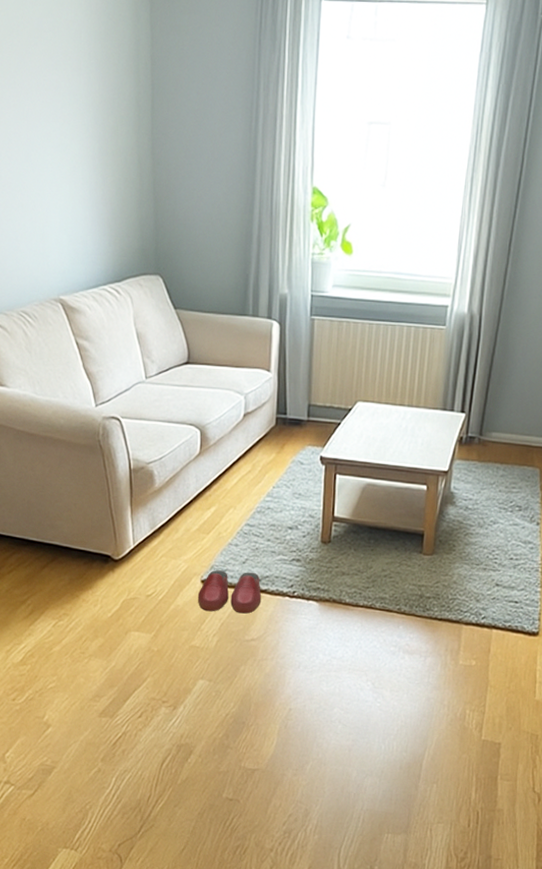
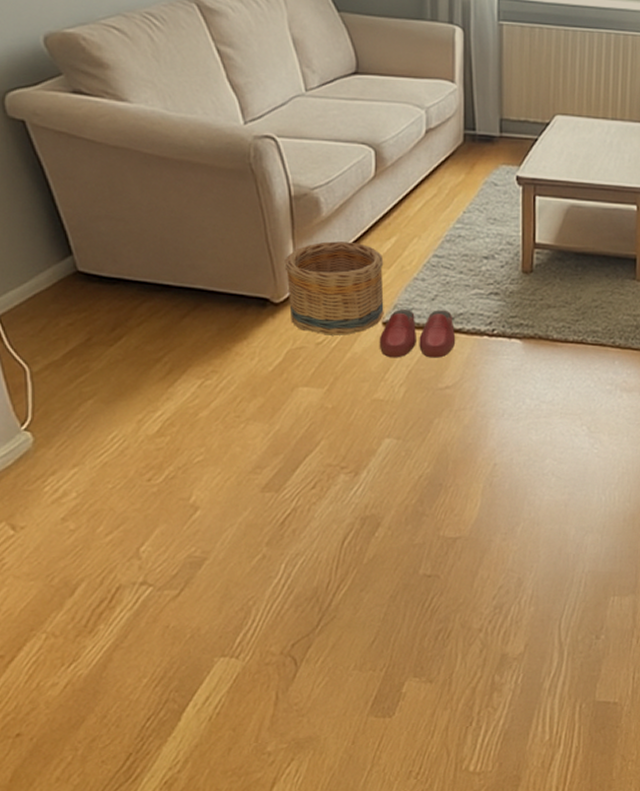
basket: none [123,509,204,590] -> present [284,241,384,335]

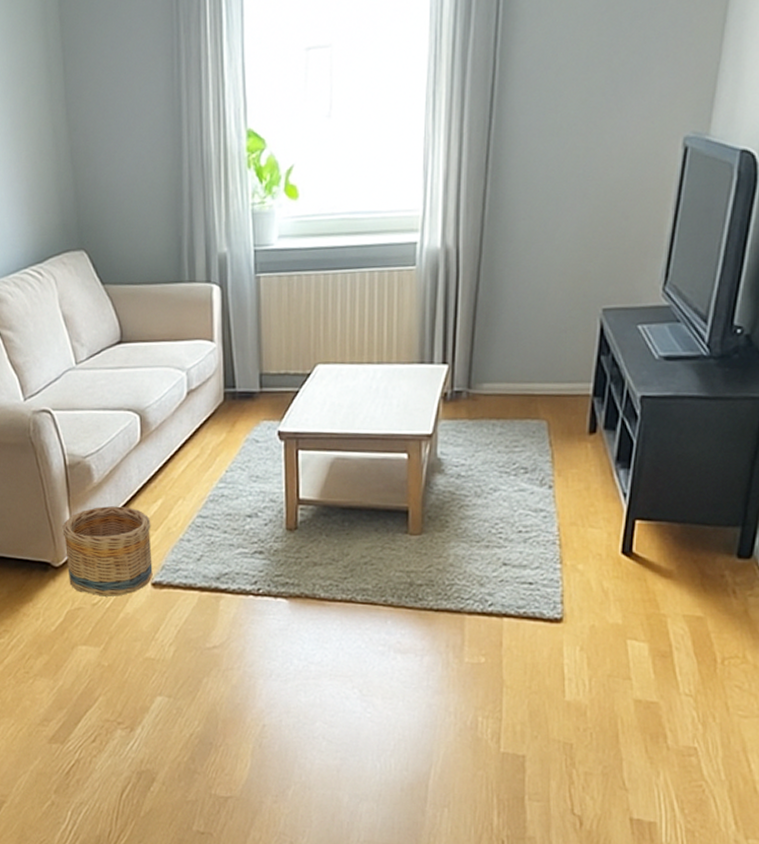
slippers: present [379,310,456,358] -> none [149,570,222,618]

